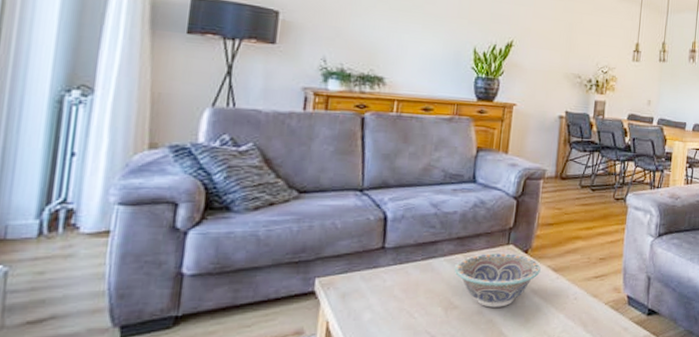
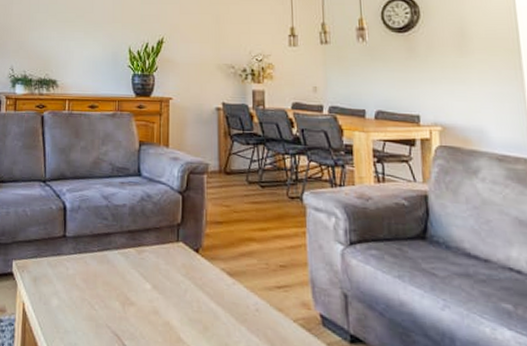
decorative bowl: present [454,254,541,308] -> none [128,249,214,310]

